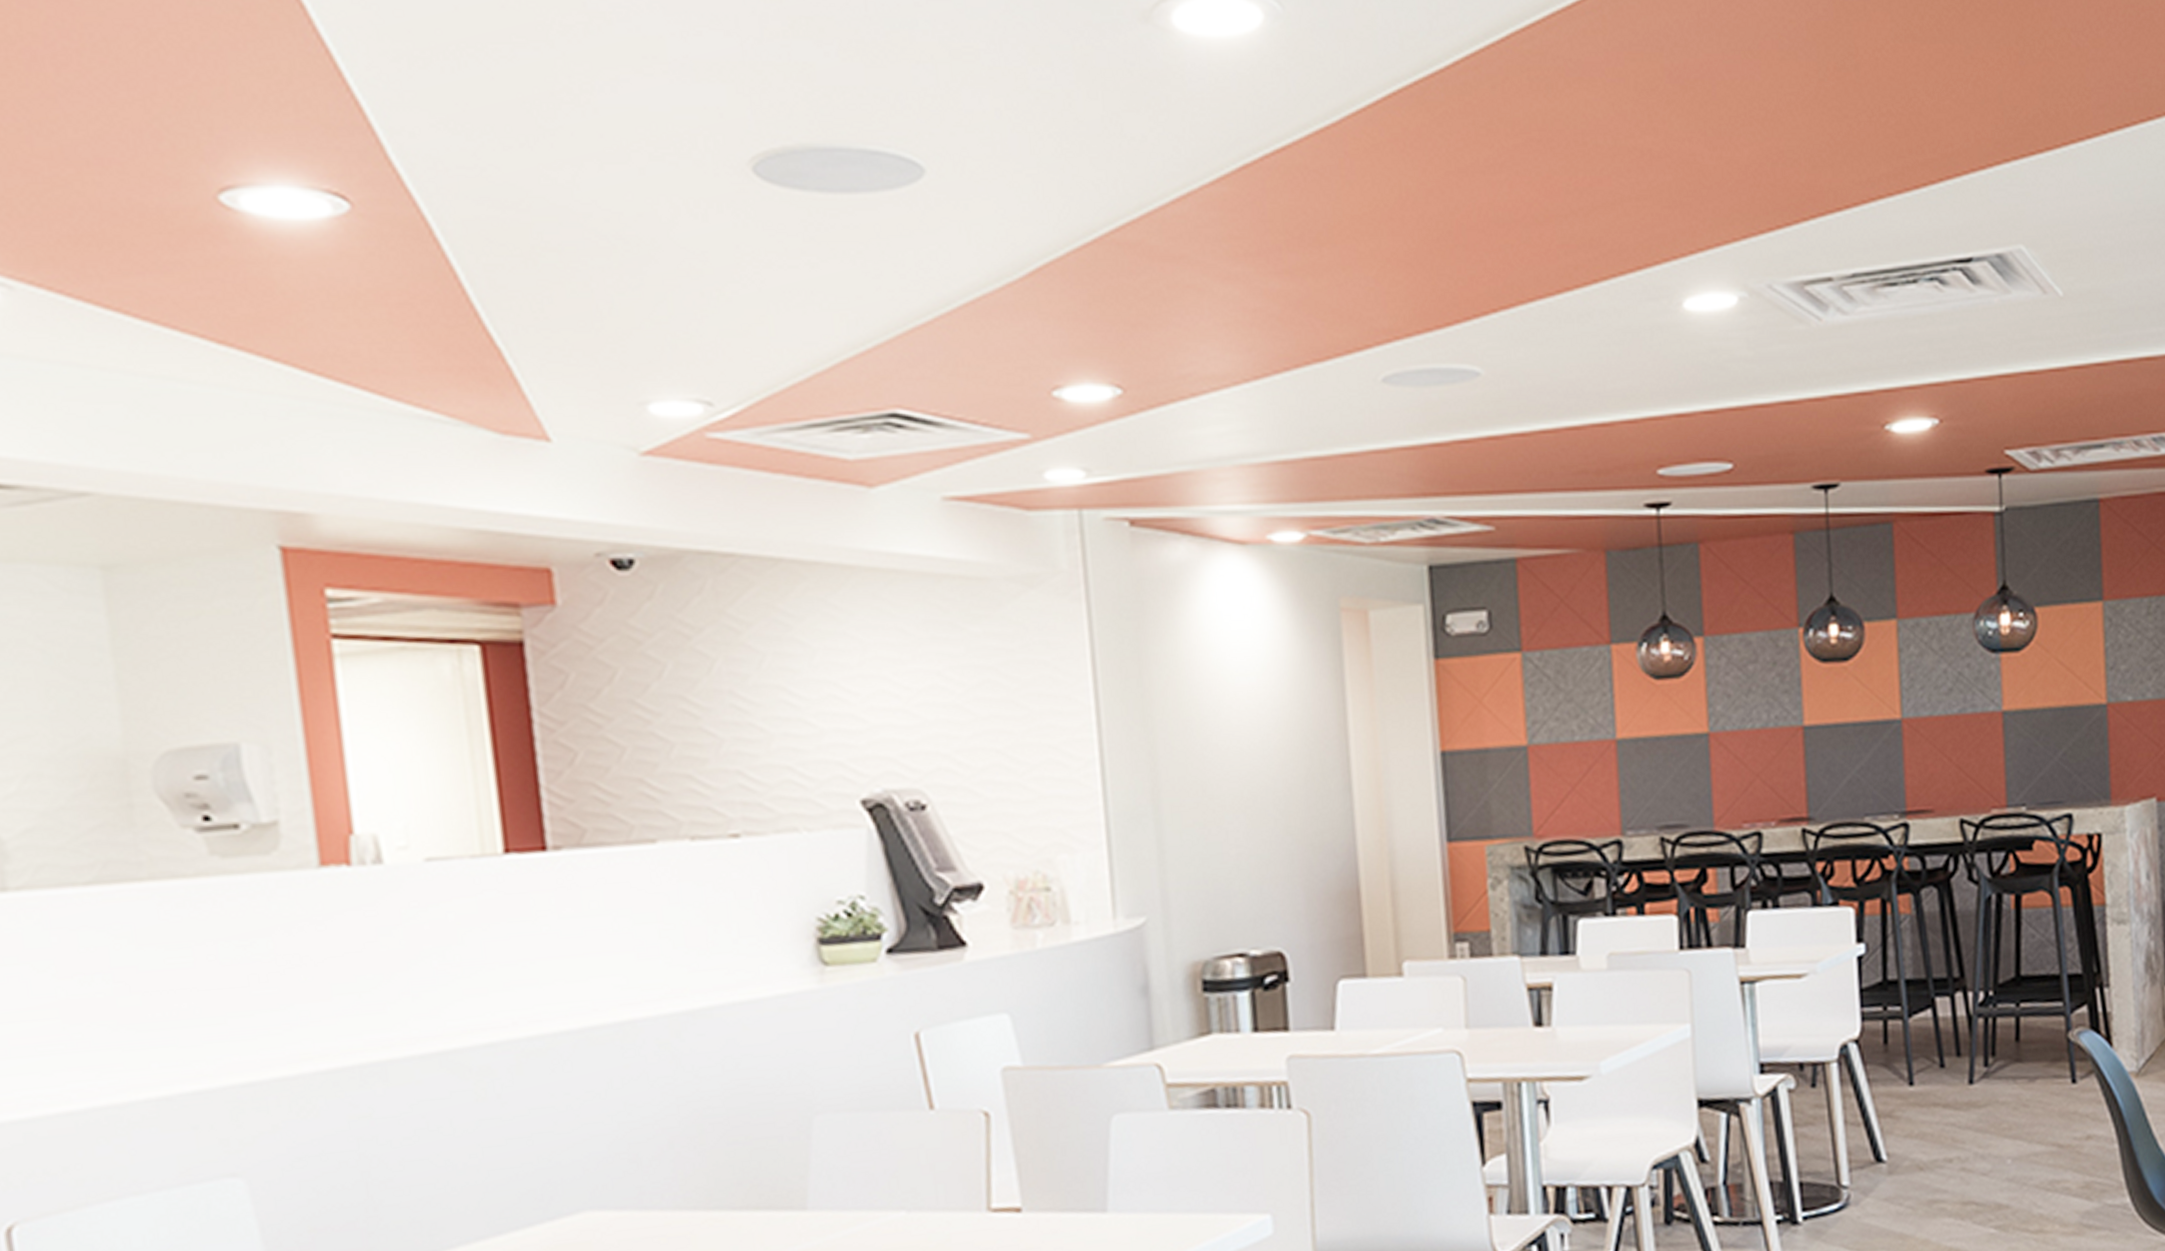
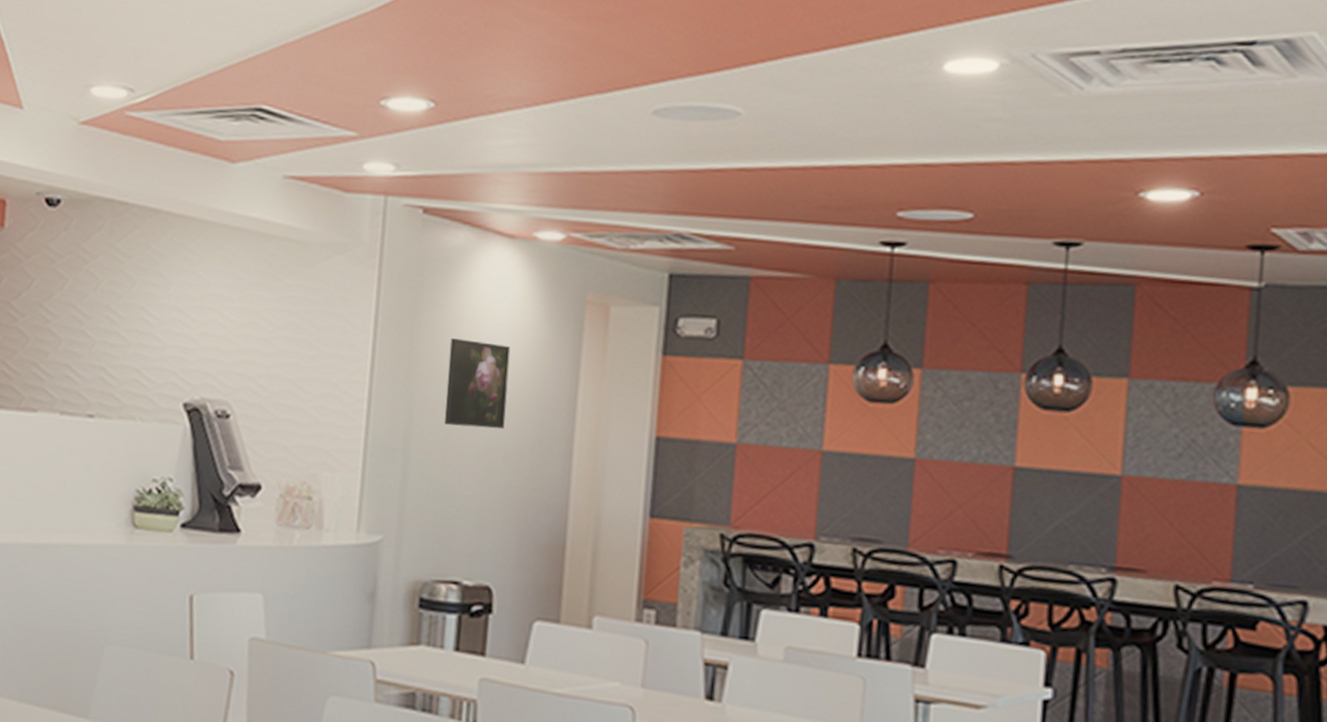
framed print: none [1189,671,1269,775] -> present [444,338,511,430]

